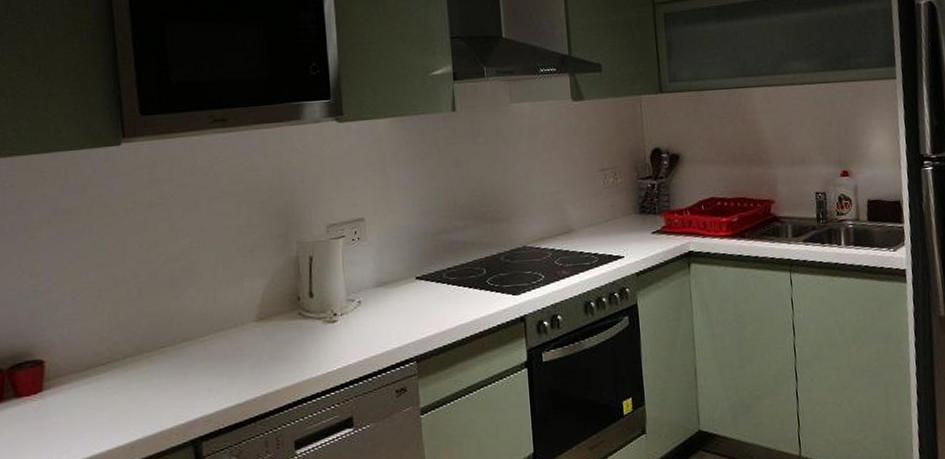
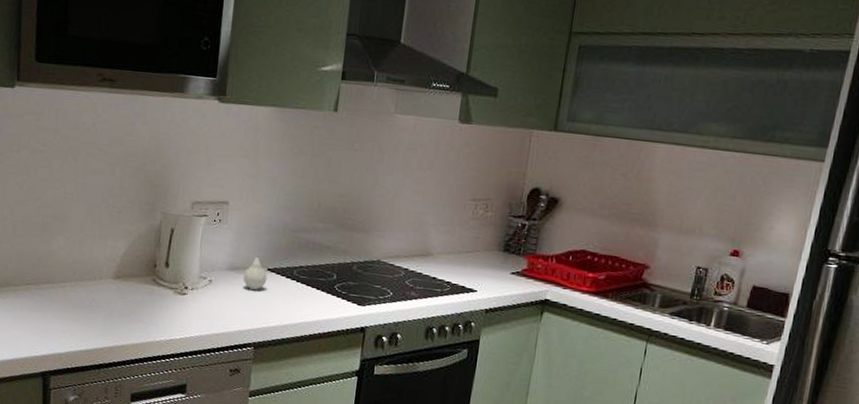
vase: none [392,267,417,302] -> present [243,256,268,290]

